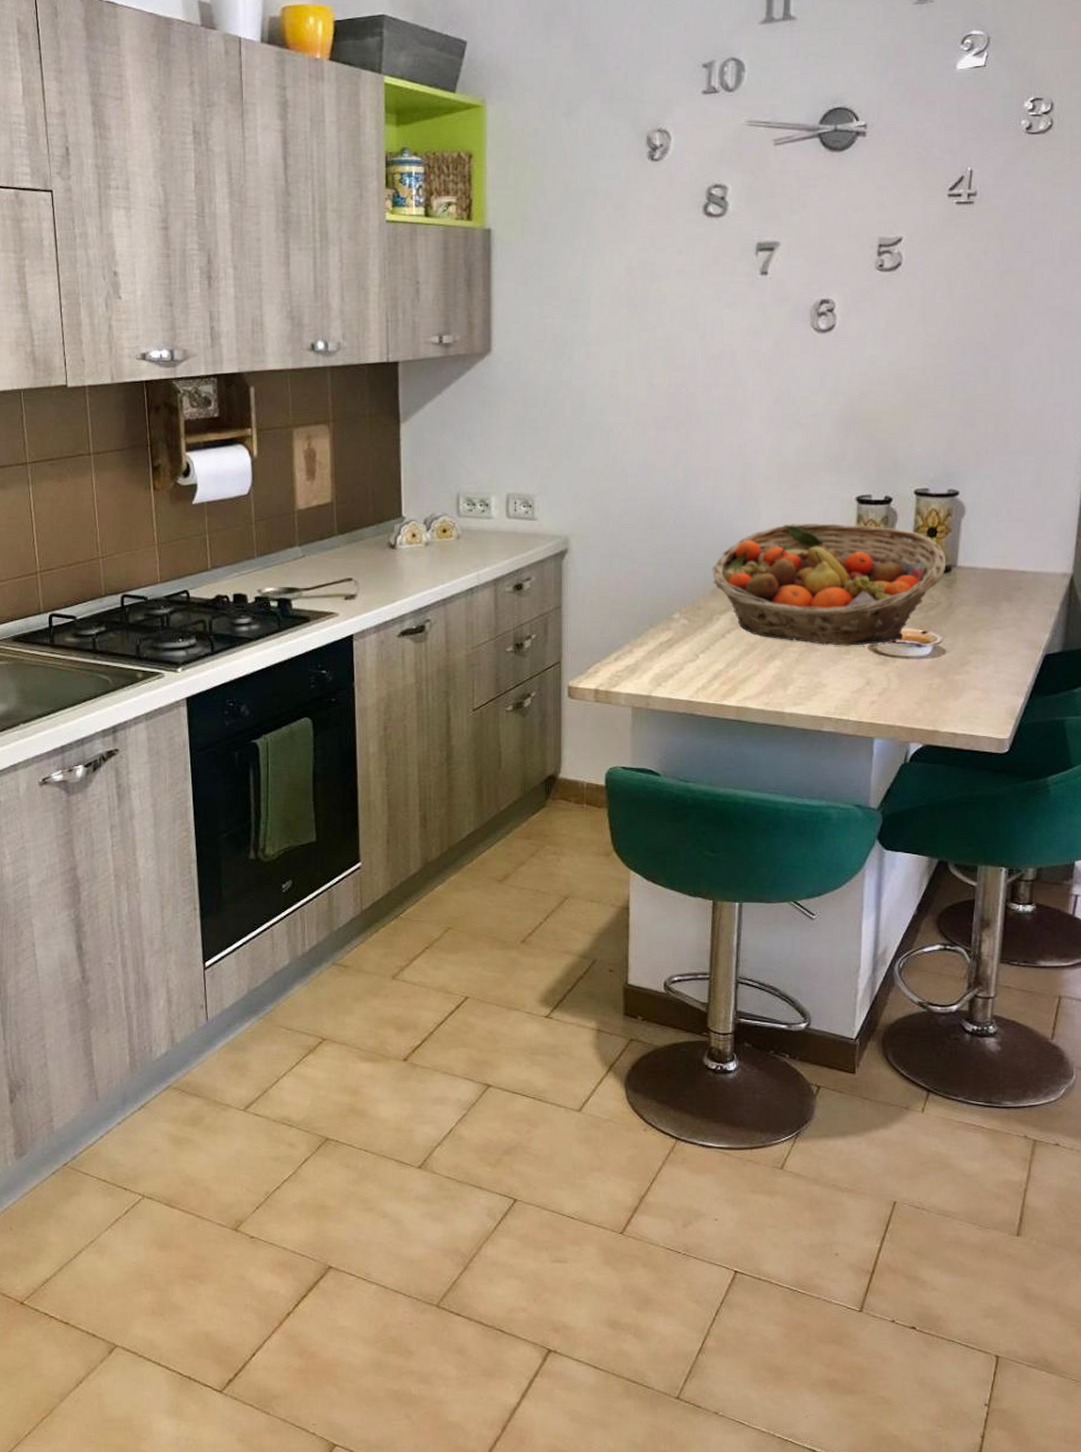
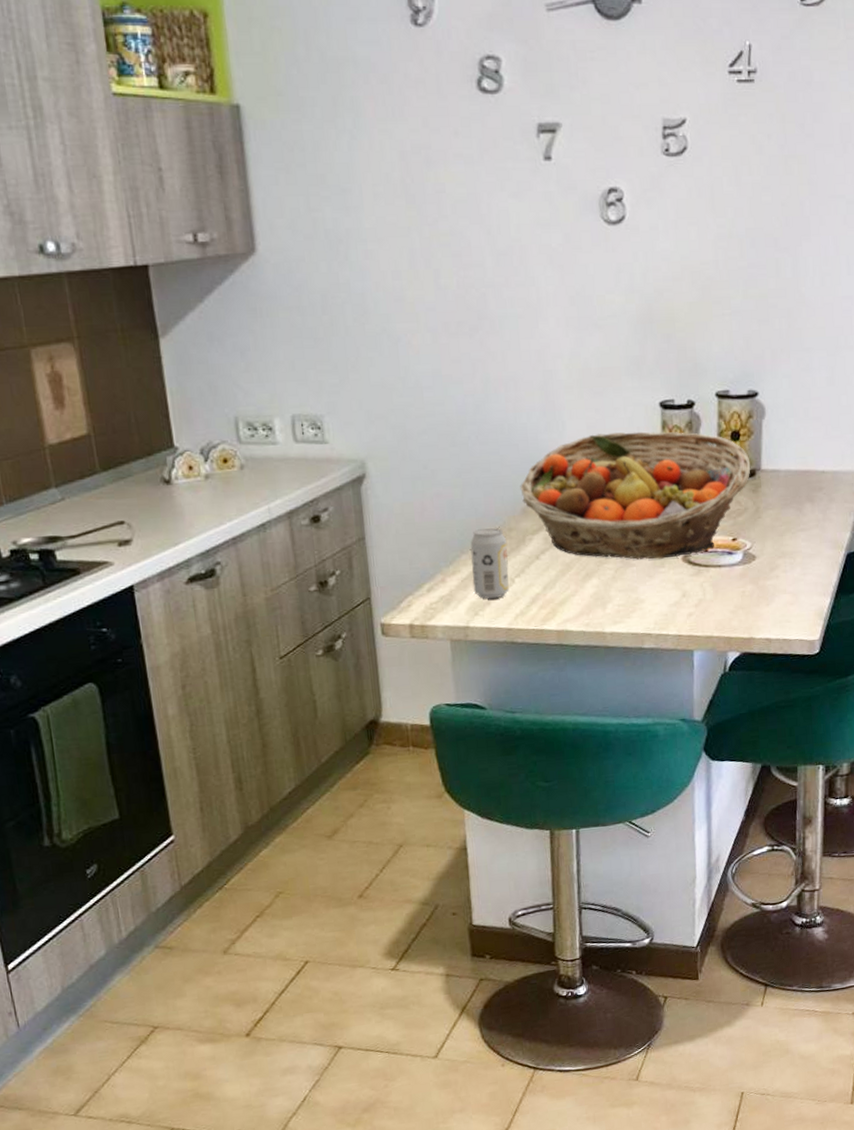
beverage can: none [658,606,694,671] -> present [470,528,510,599]

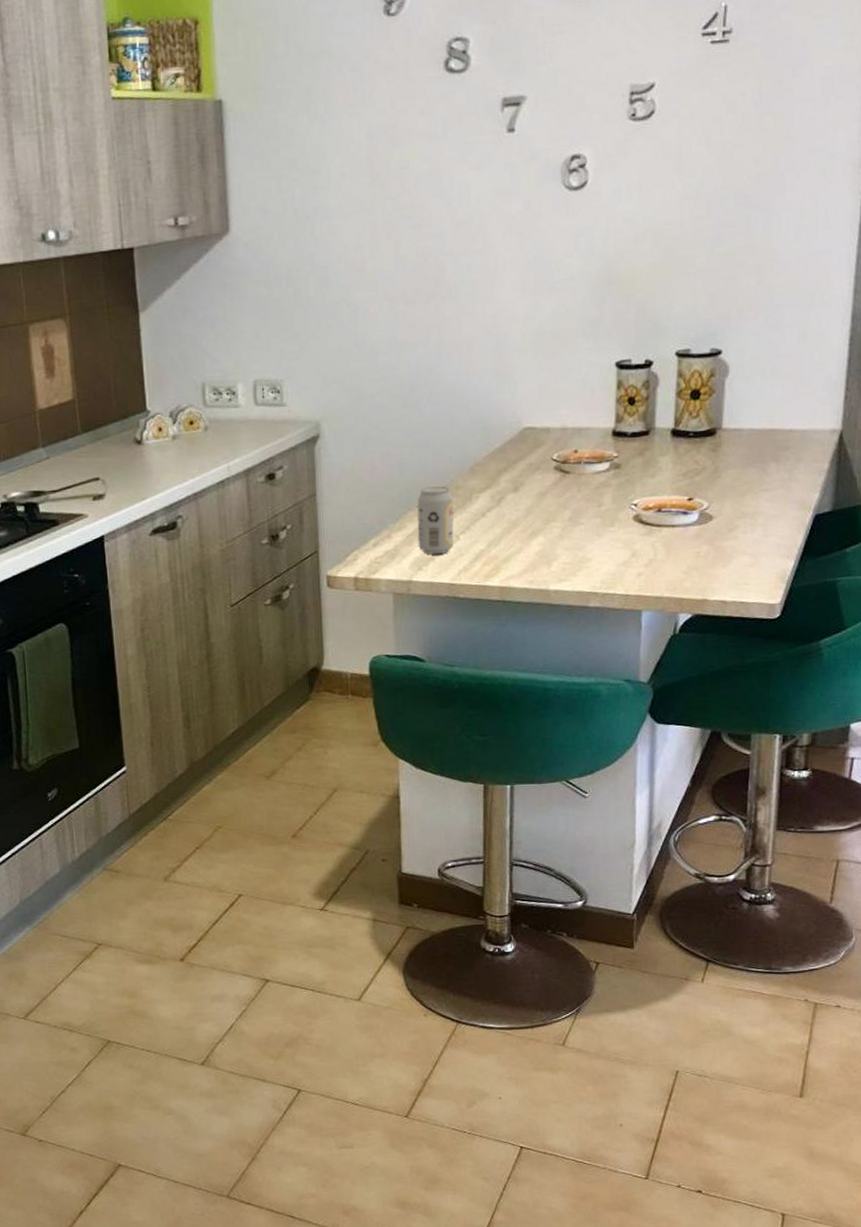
fruit basket: present [520,431,751,560] -> none [469,391,711,519]

